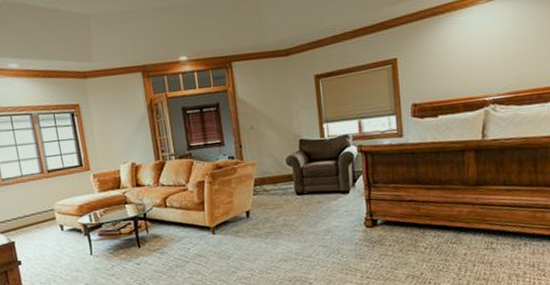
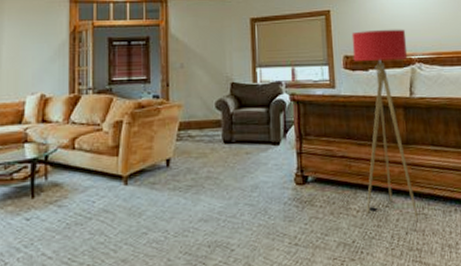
floor lamp: none [420,70,487,253] -> present [351,29,419,220]

